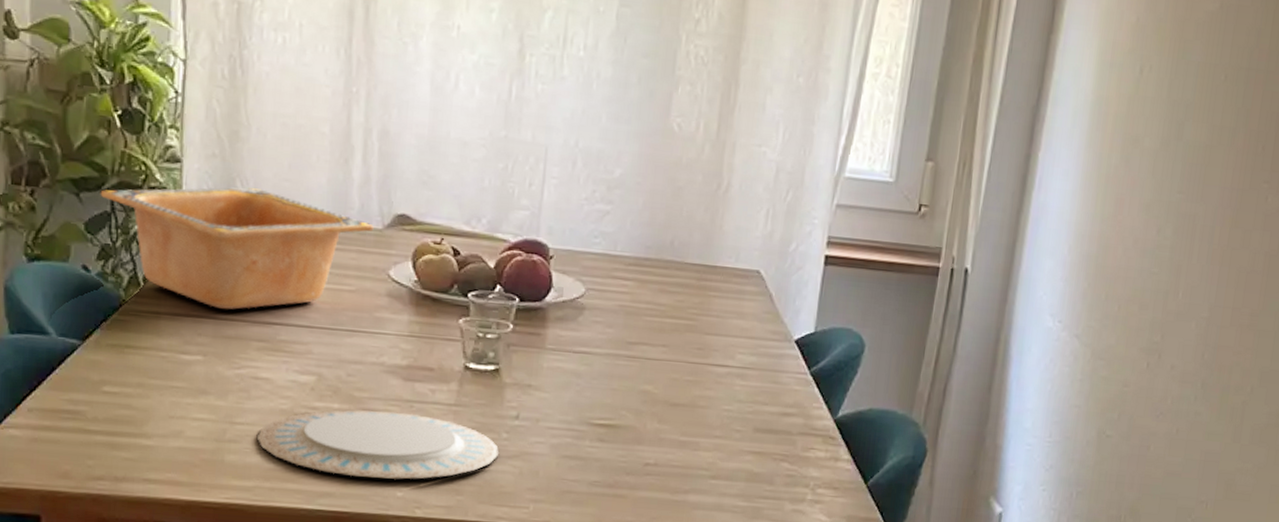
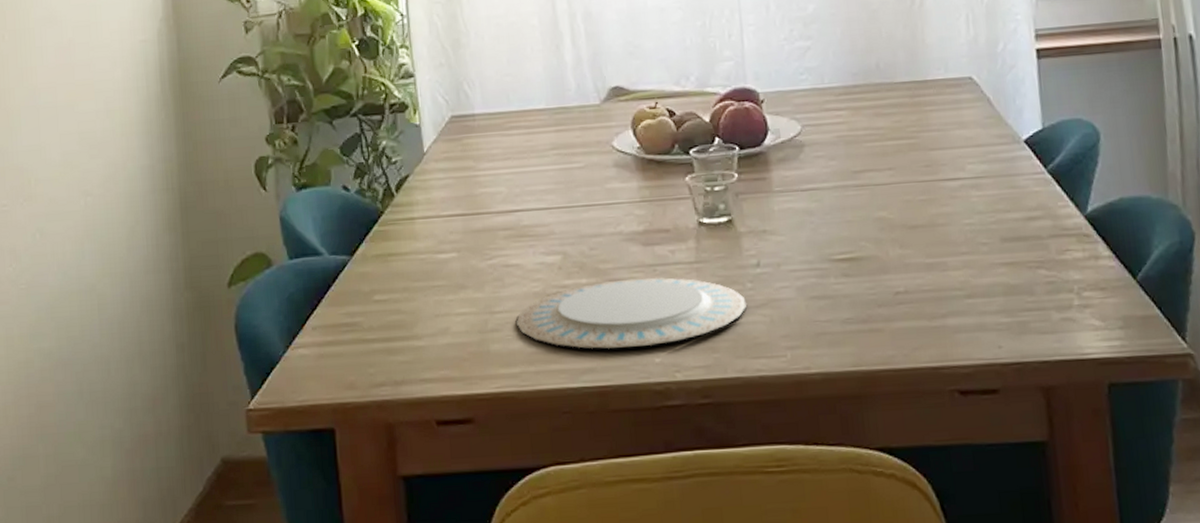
serving bowl: present [100,187,374,310] -> none [349,87,592,206]

